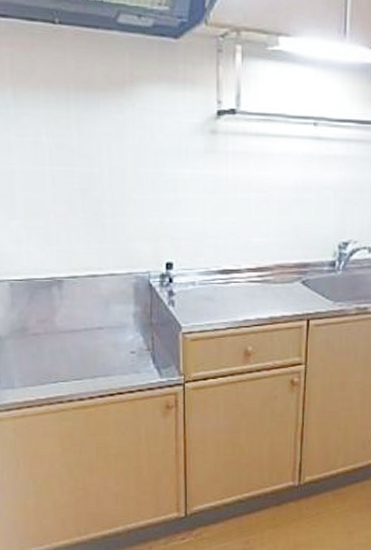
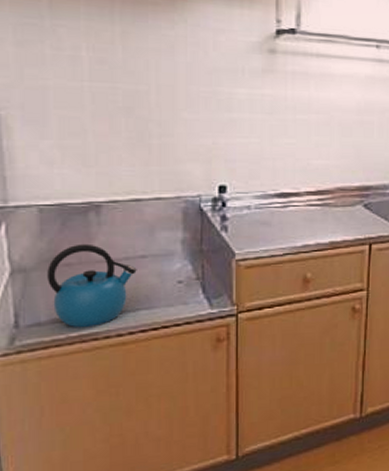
kettle: none [19,315,95,392] -> present [47,243,137,328]

